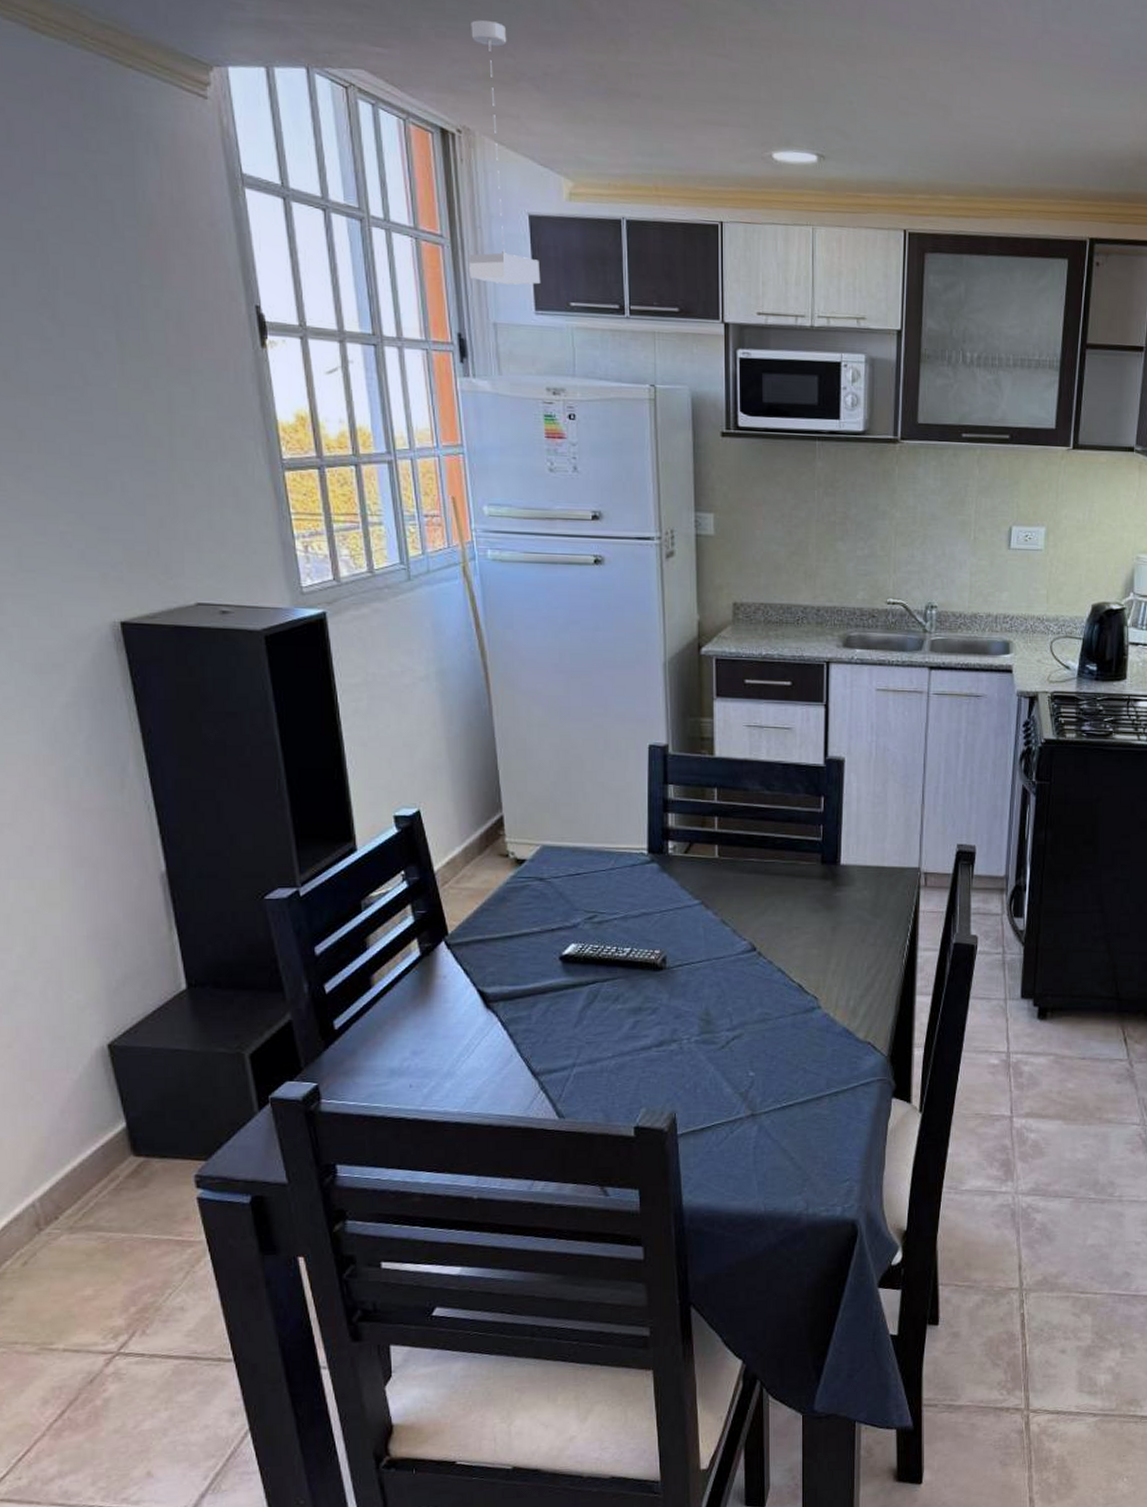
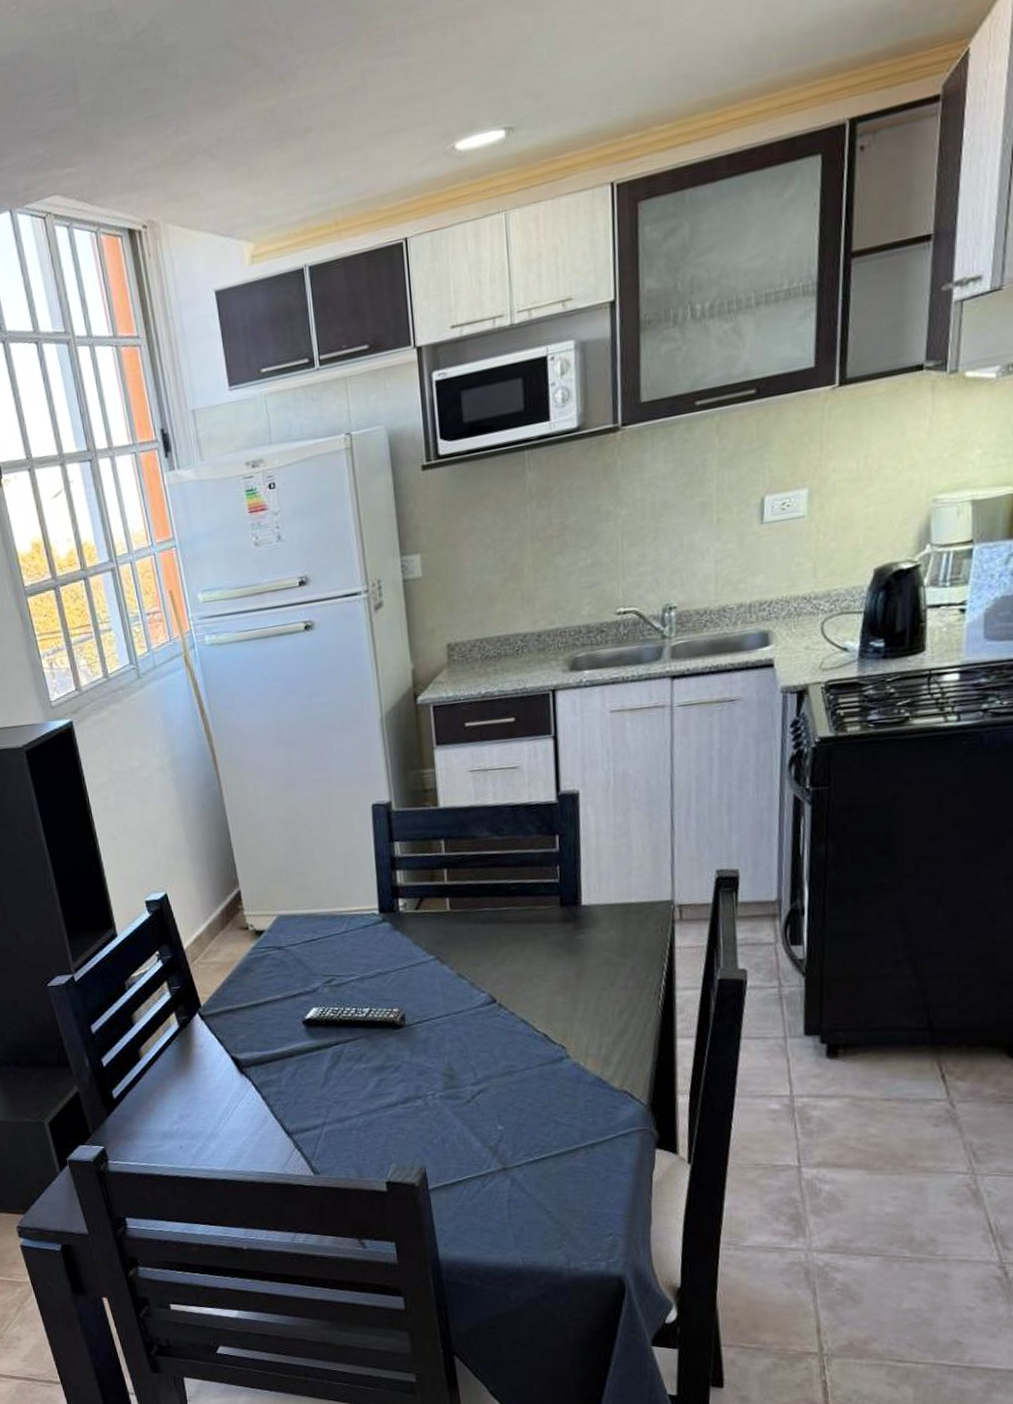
pendant lamp: present [469,20,541,285] -> none [146,102,232,372]

